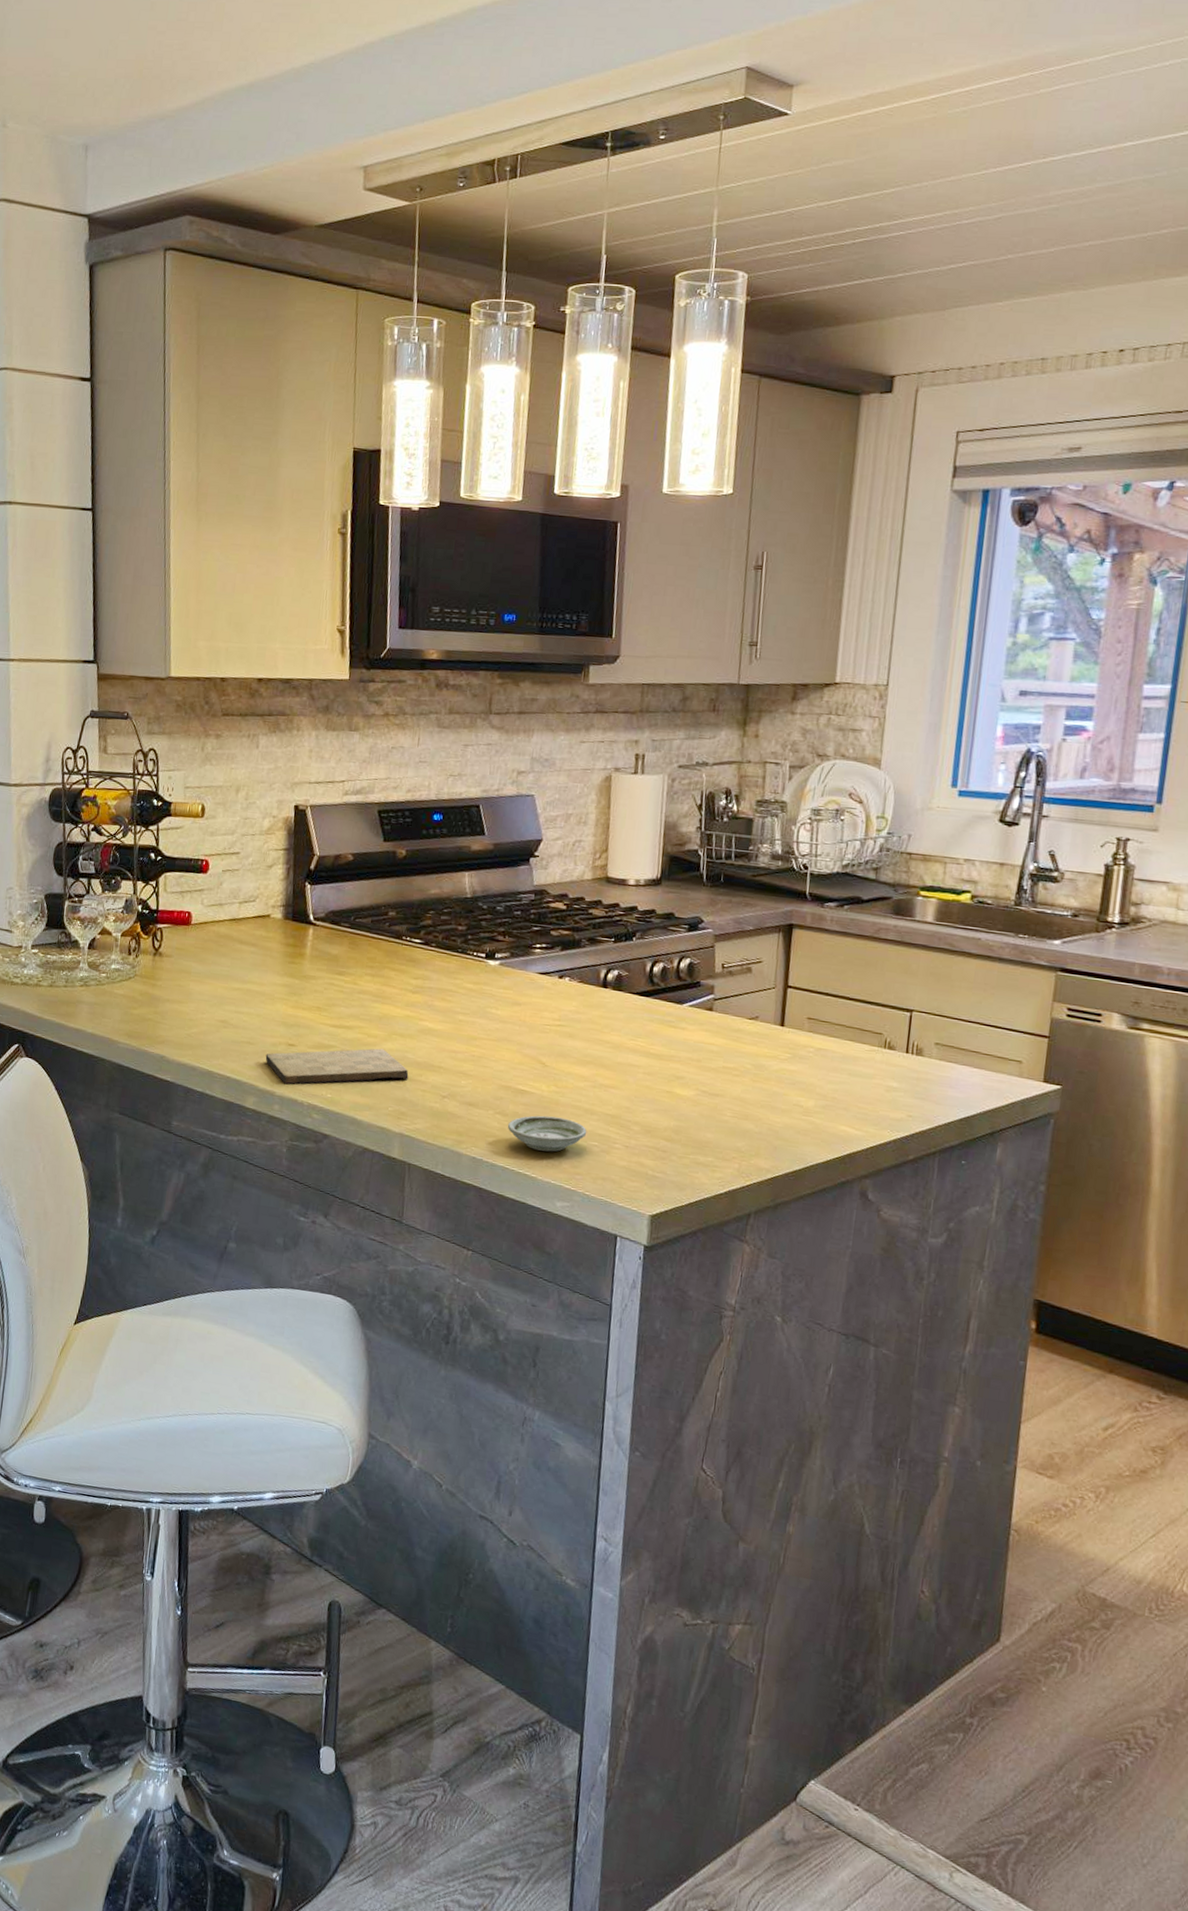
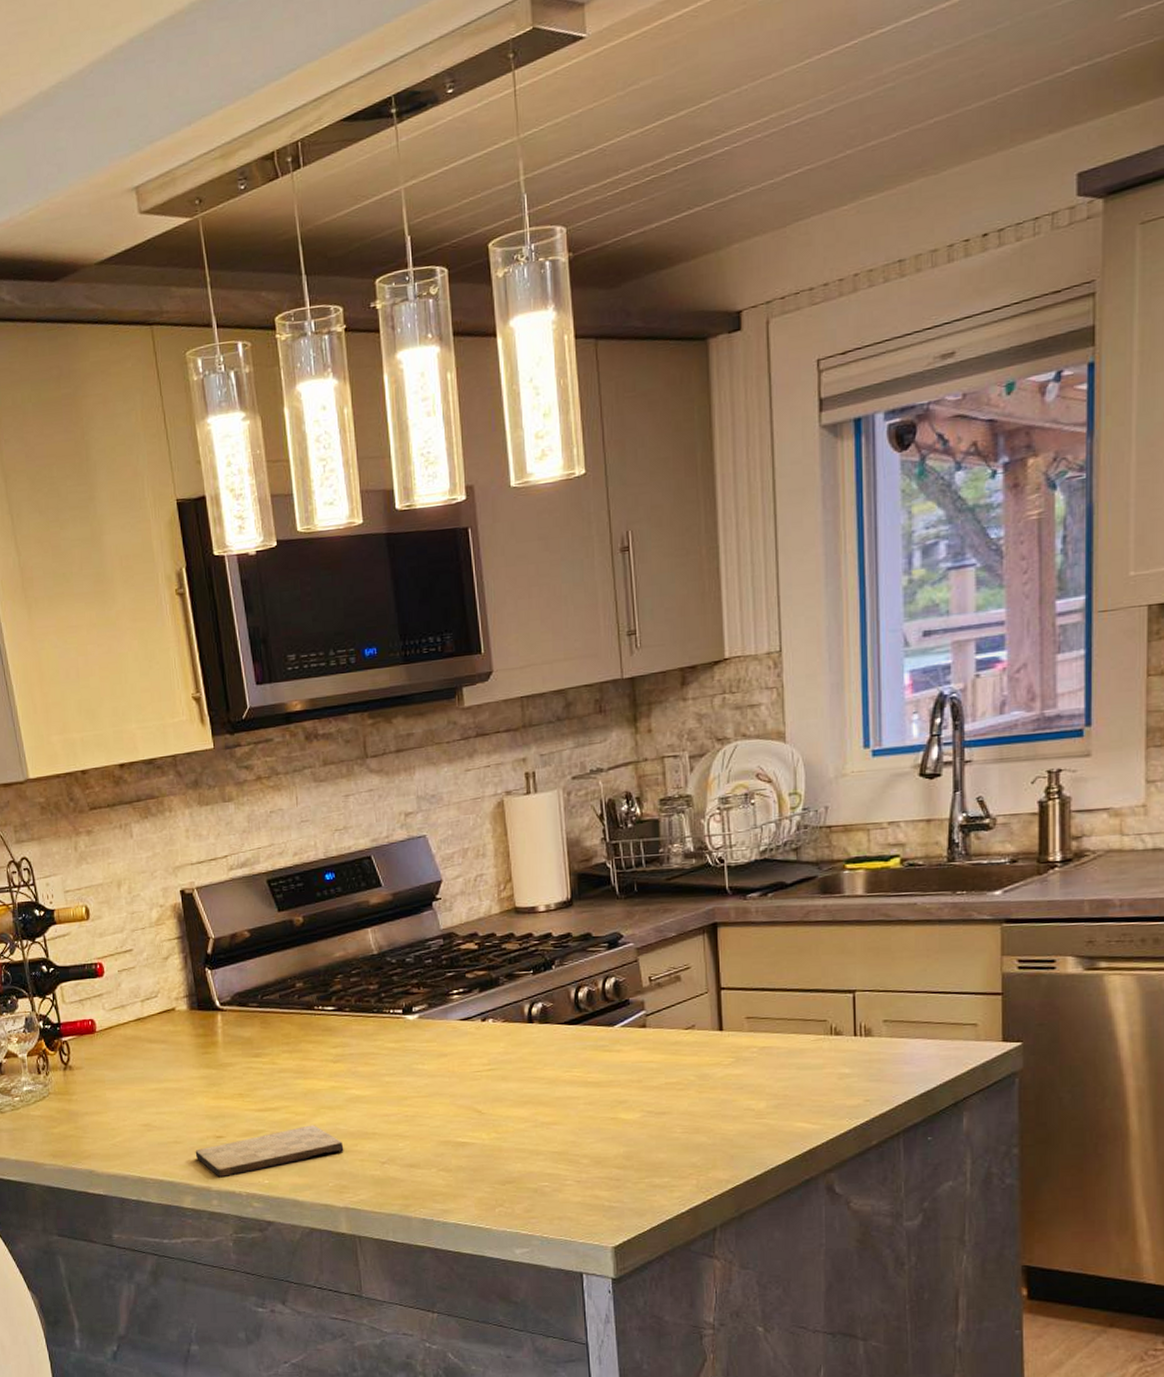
saucer: present [507,1115,587,1152] -> none [453,1163,536,1201]

